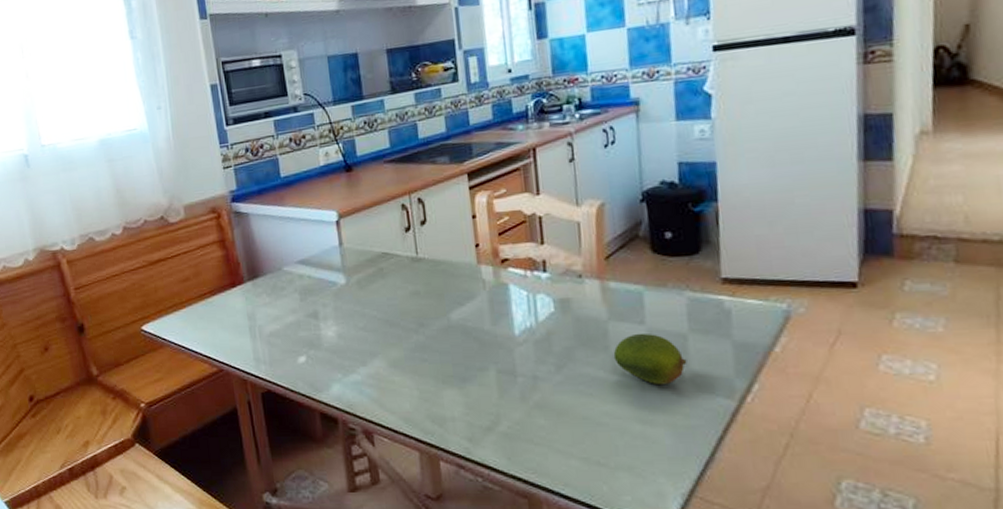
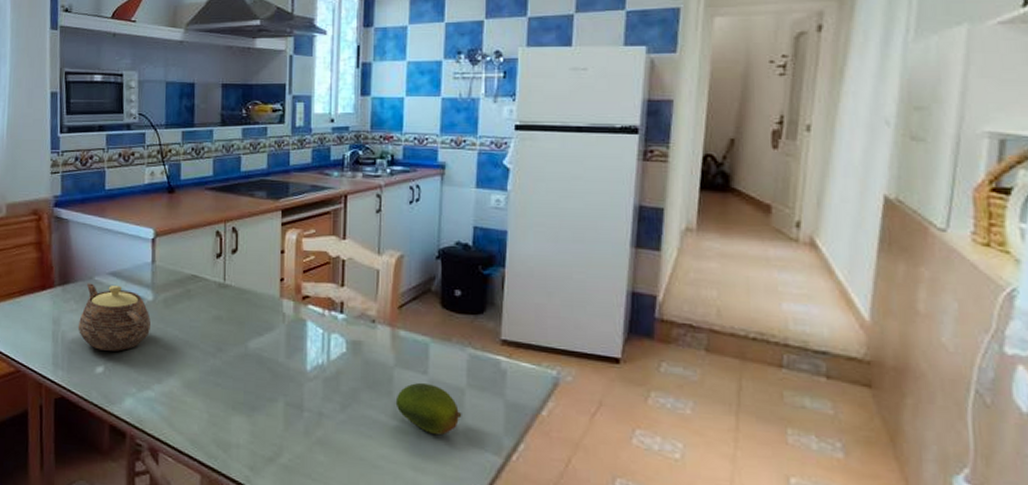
teapot: none [273,273,347,340] -> present [77,283,151,351]

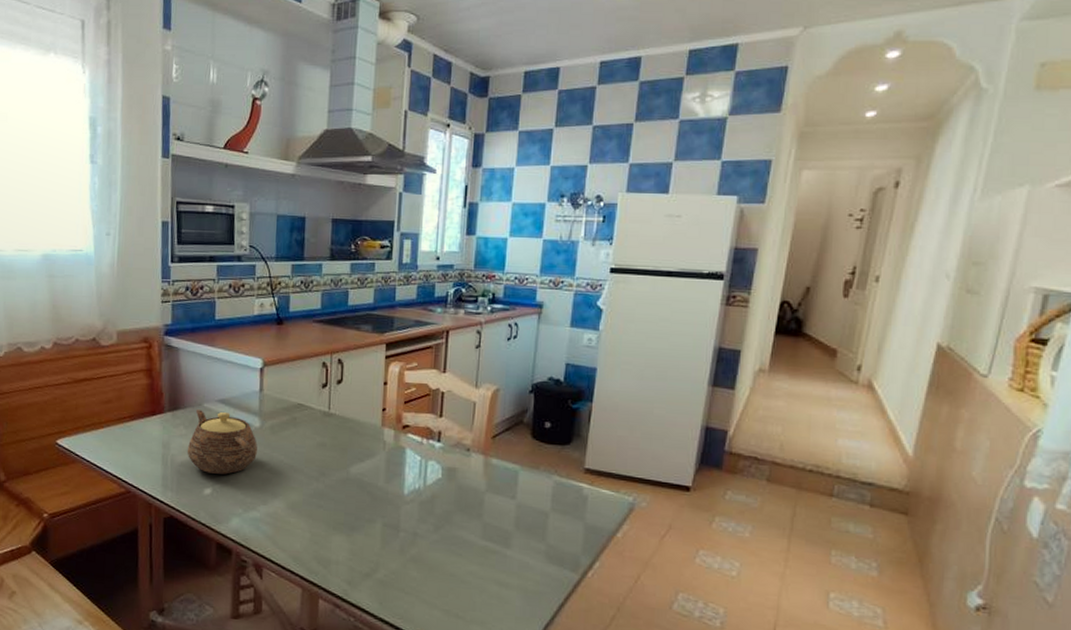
fruit: present [395,382,462,435] -> none [485,506,545,553]

